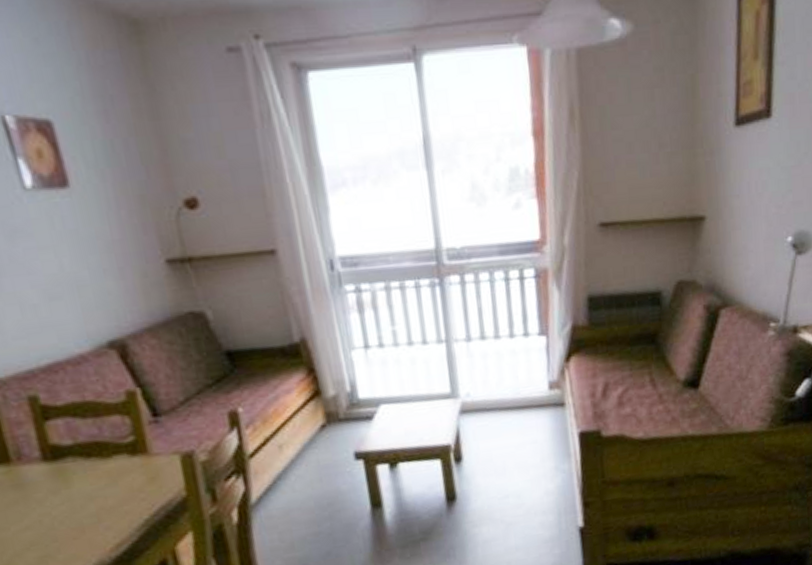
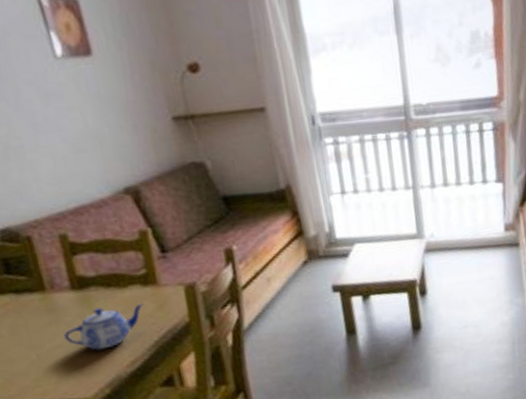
teapot: none [33,475,132,532] -> present [64,303,144,350]

